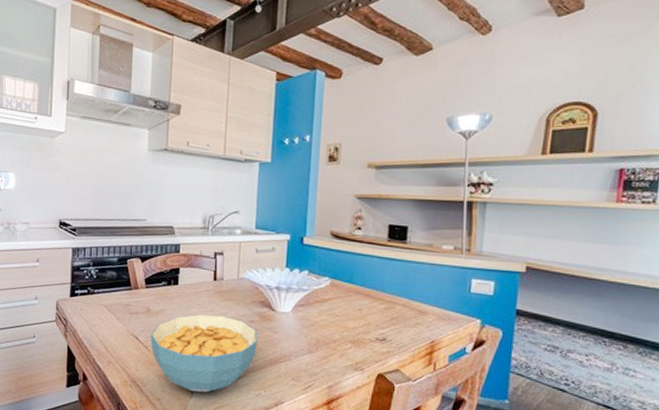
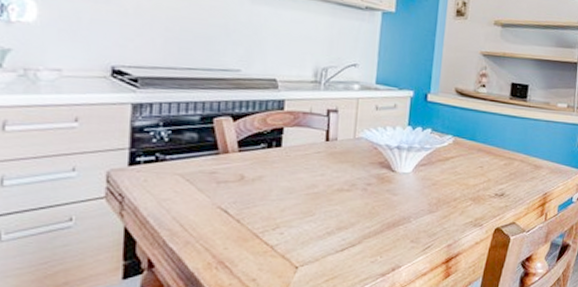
cereal bowl: present [150,314,258,393] -> none [244,179,375,267]

